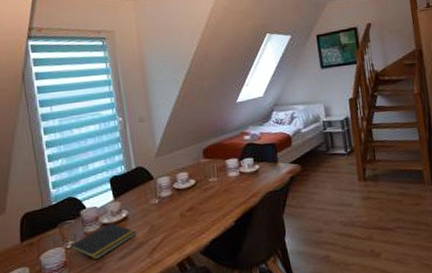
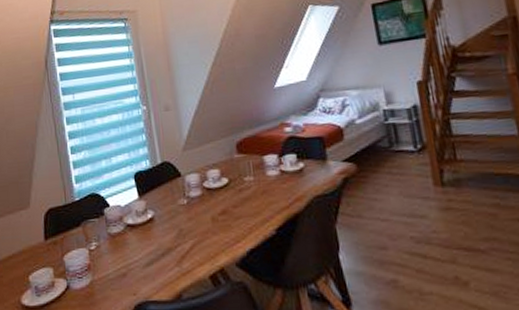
notepad: present [70,222,137,260] -> none [94,223,164,265]

